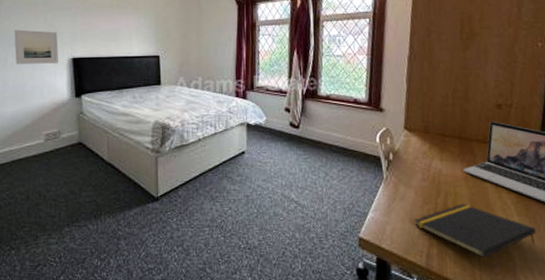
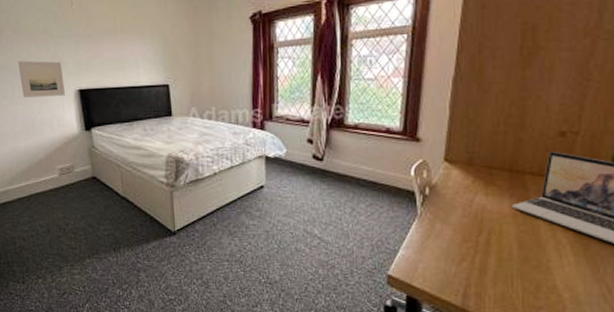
notepad: present [415,203,537,259] -> none [451,242,595,300]

